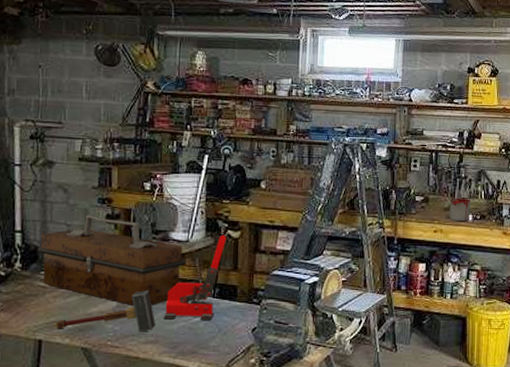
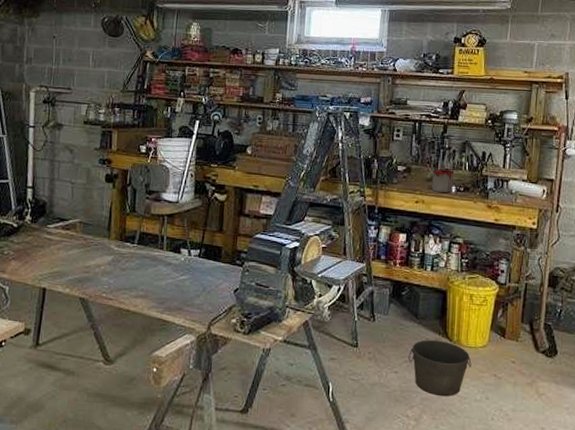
toolbox: present [37,215,187,306] -> none [45,174,176,262]
hammer: present [53,290,156,332] -> none [56,247,147,287]
clamp: present [163,235,227,321] -> none [153,198,214,280]

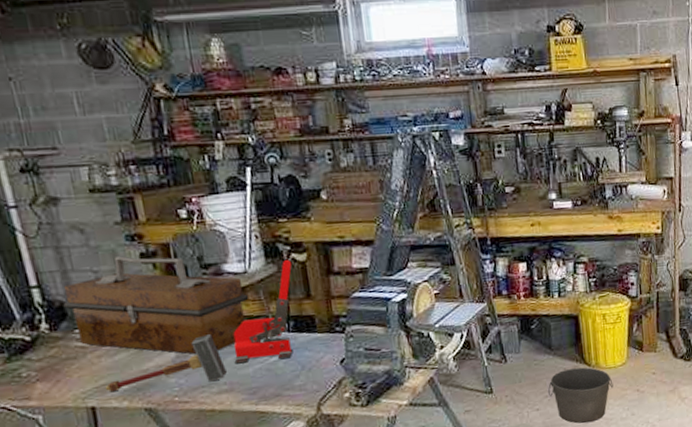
toolbox: none [45,174,176,262] -> present [63,256,249,354]
hammer: none [56,247,147,287] -> present [104,334,228,393]
clamp: none [153,198,214,280] -> present [233,260,293,364]
paint can: present [431,167,455,194] -> none [545,182,570,211]

